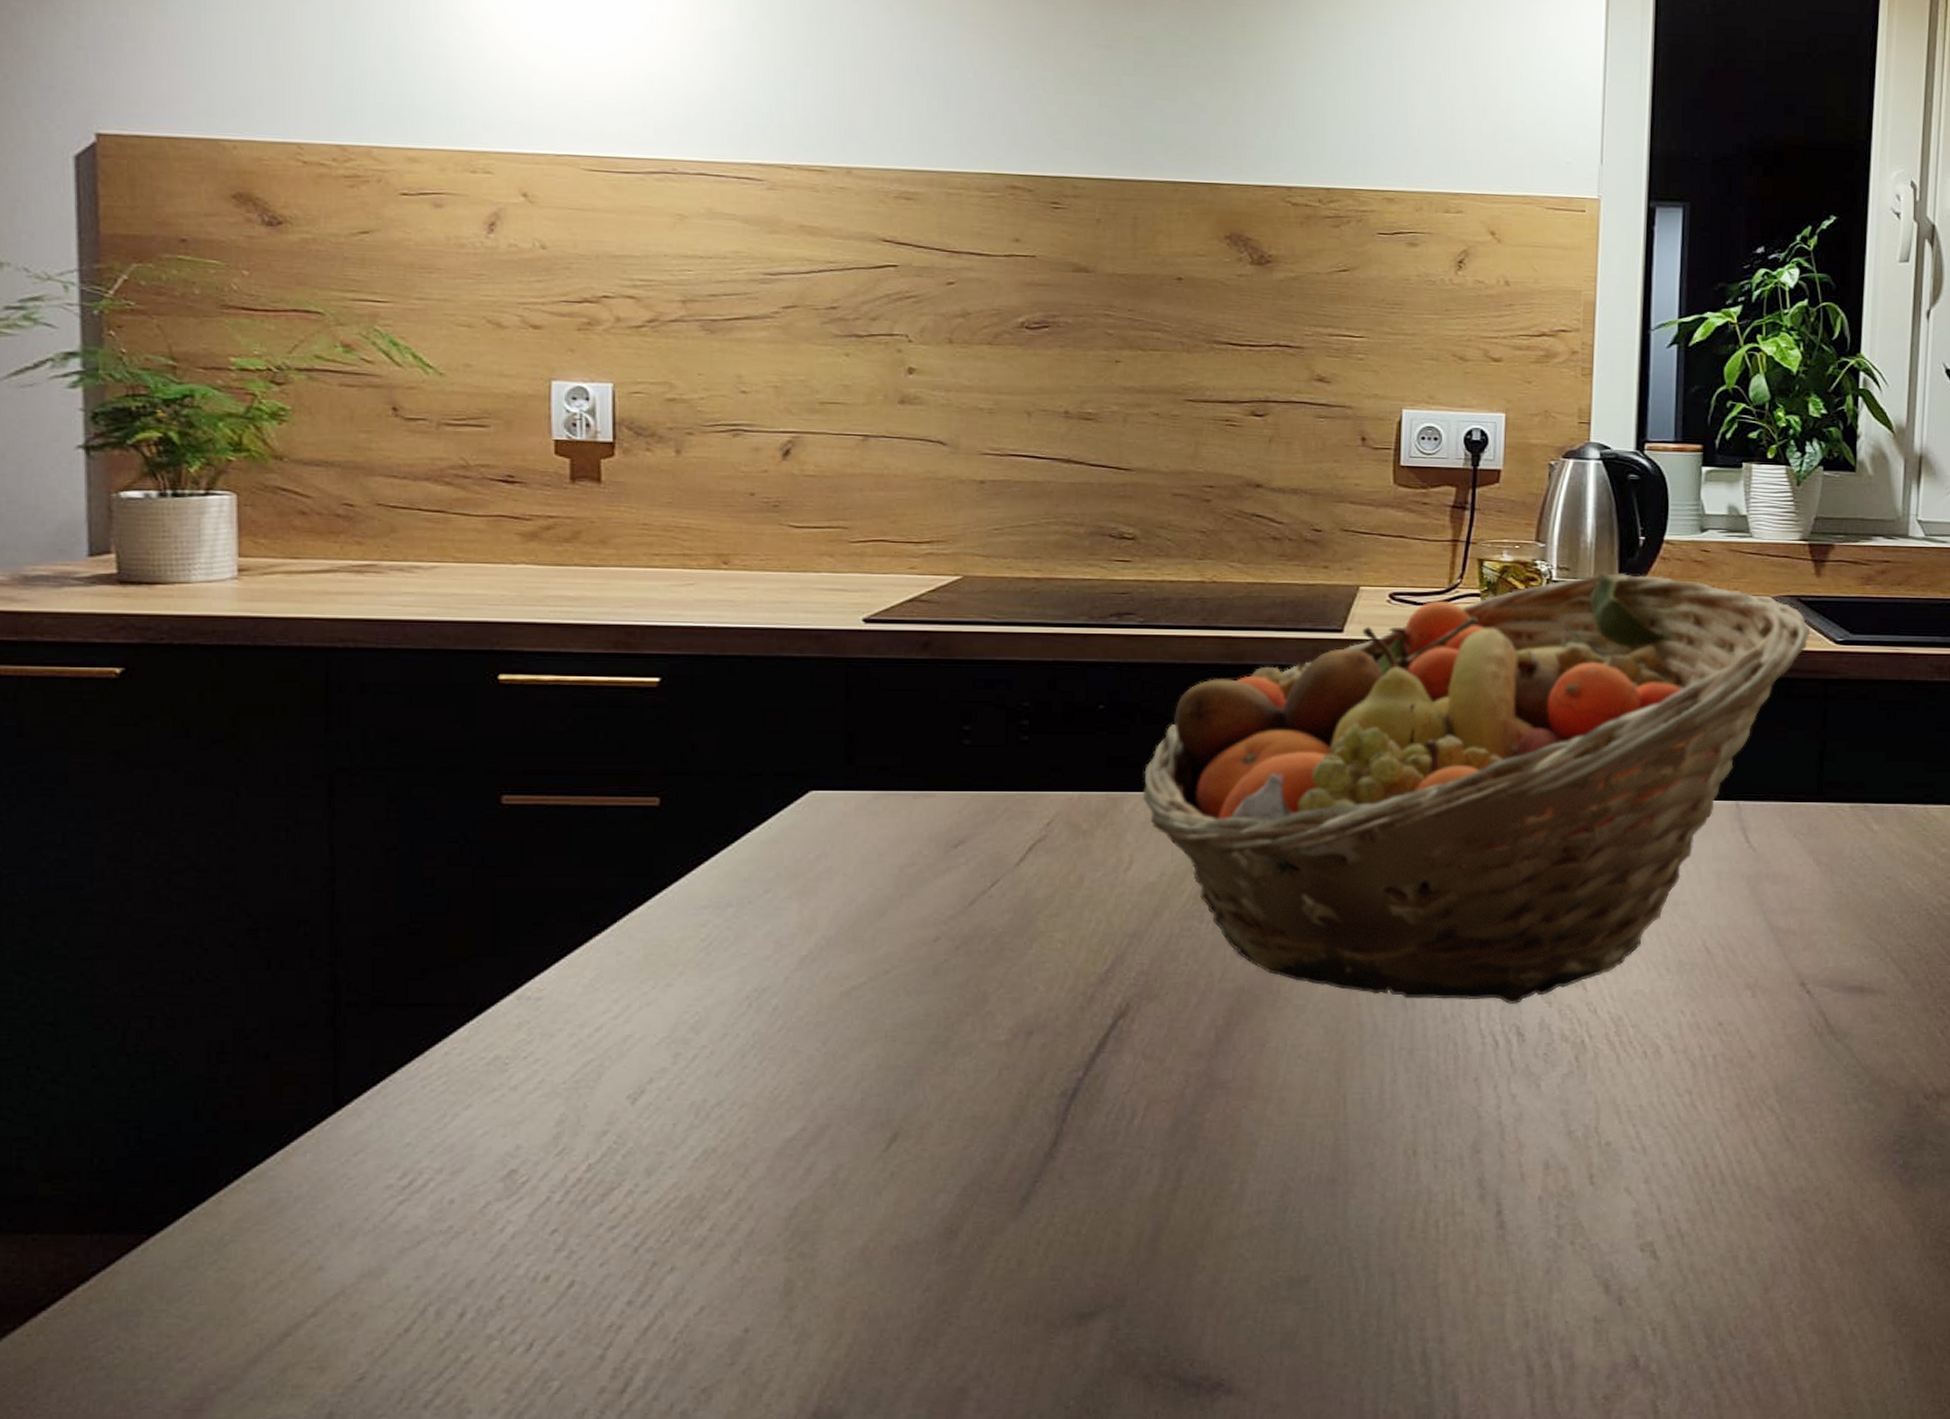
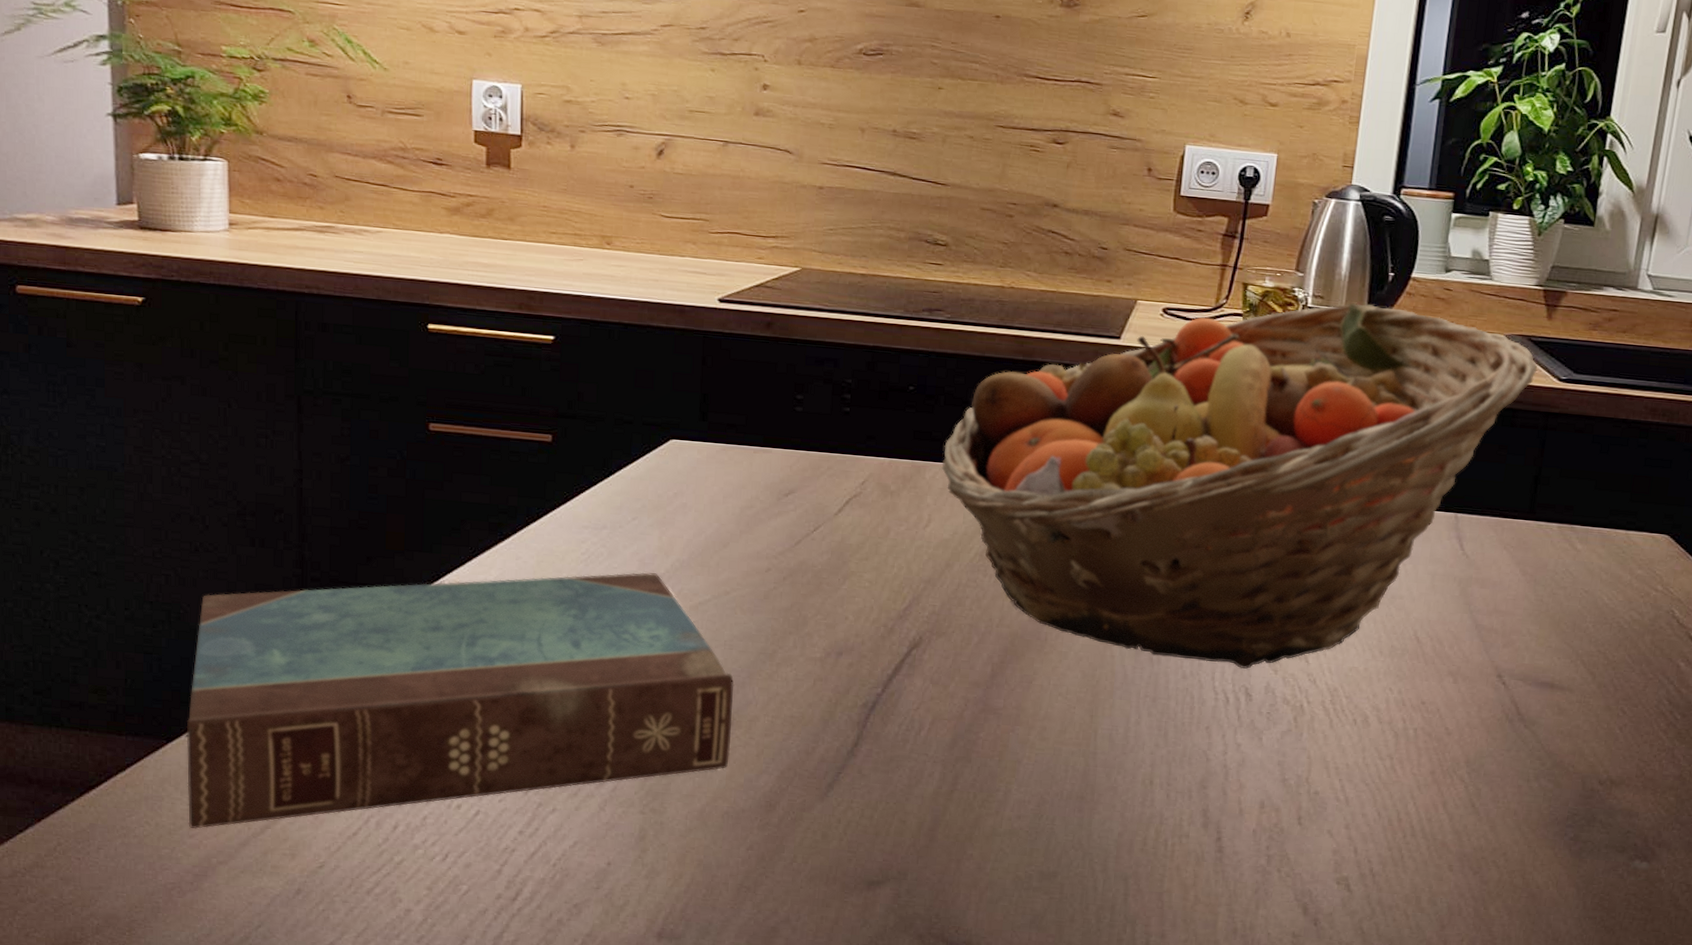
book: none [175,956,900,1348] -> present [186,572,734,829]

